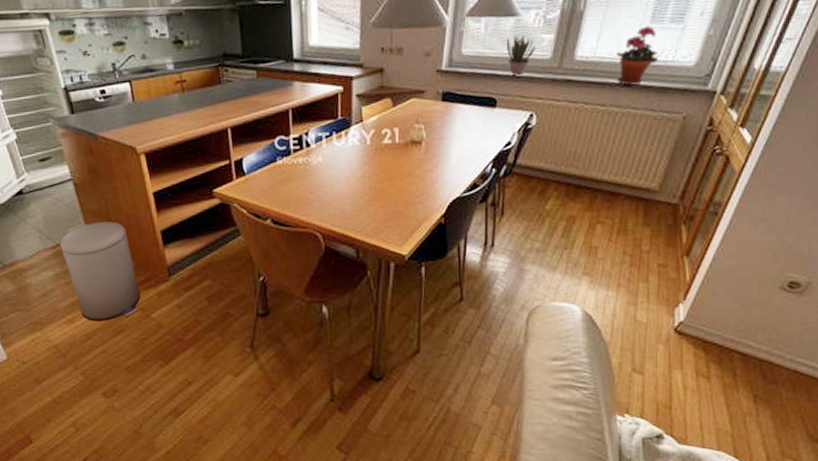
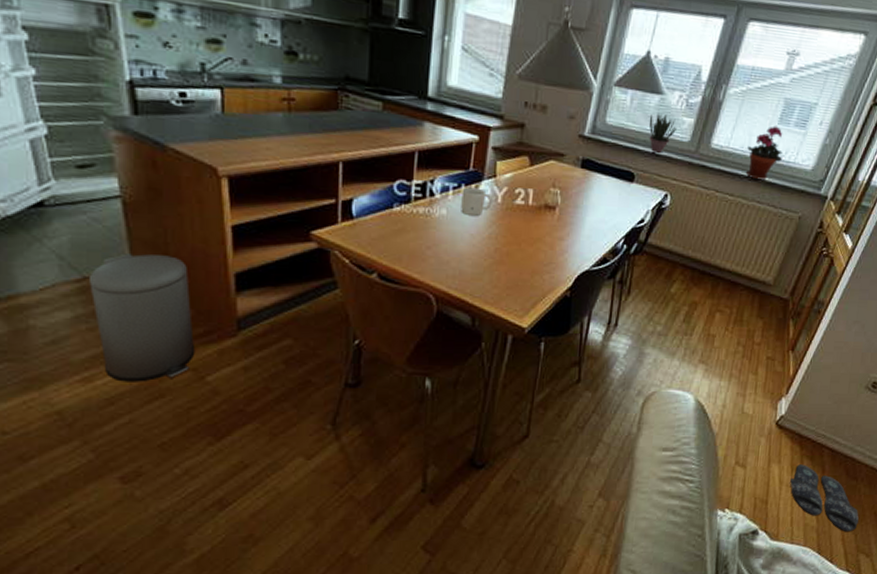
mug: none [334,134,362,160] -> present [461,187,493,217]
slippers: none [696,369,782,437] -> present [790,464,859,532]

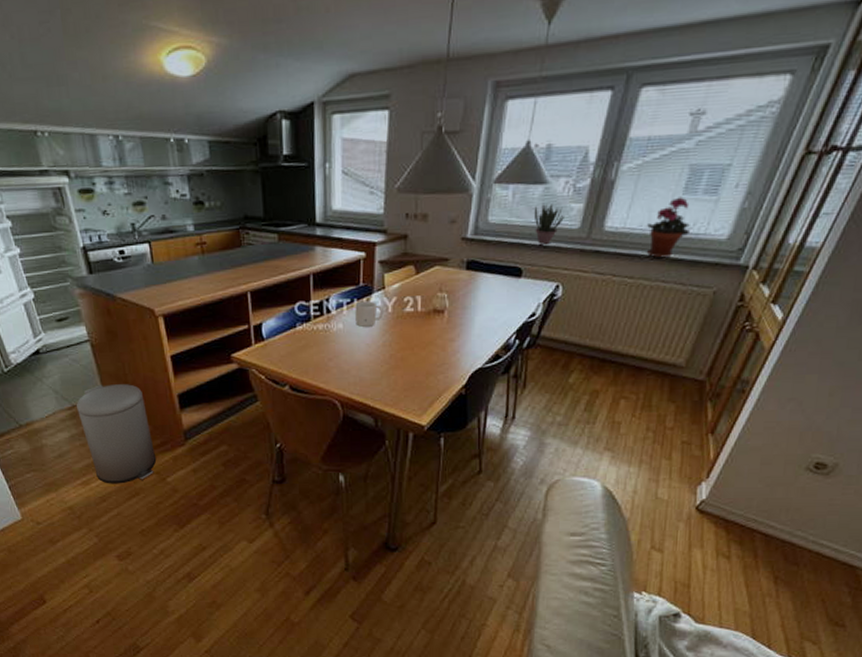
slippers: present [790,464,859,532] -> none [716,549,802,619]

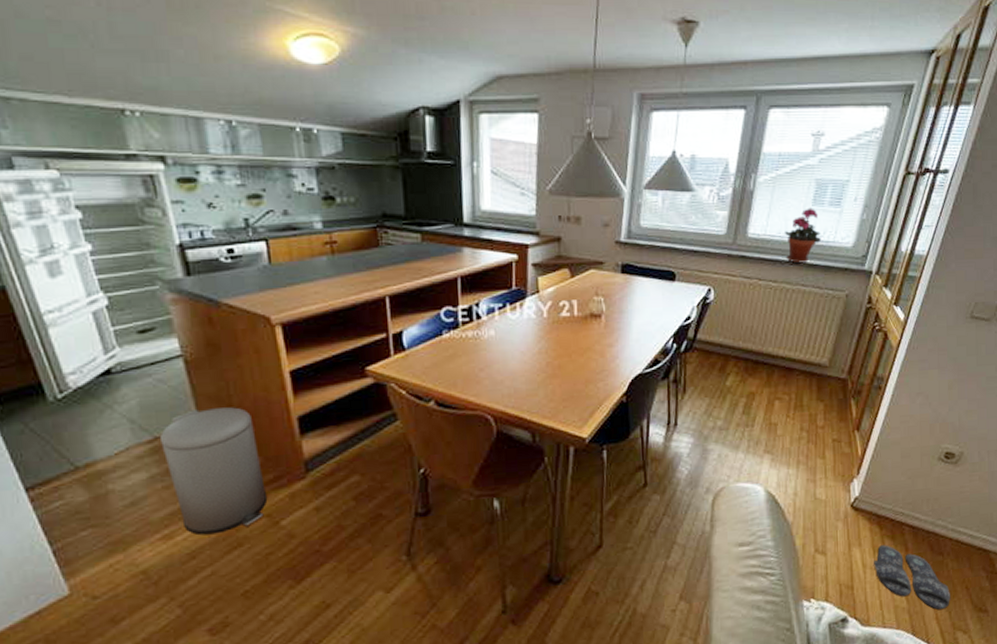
mug: present [355,301,384,328] -> none [507,305,539,334]
potted plant: present [534,203,566,246] -> none [683,209,712,250]
slippers: none [716,549,802,619] -> present [874,545,950,610]

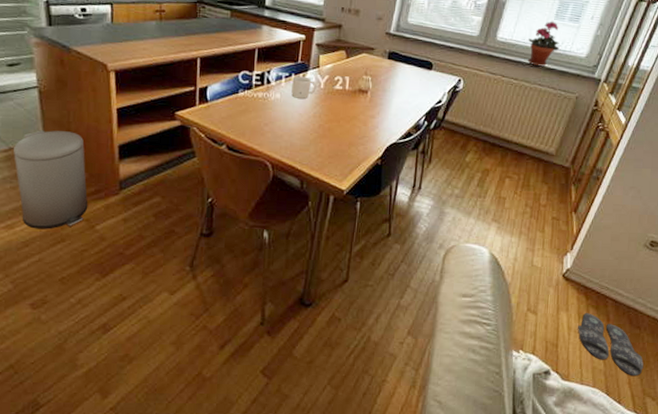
mug: none [507,305,539,334] -> present [291,76,317,100]

